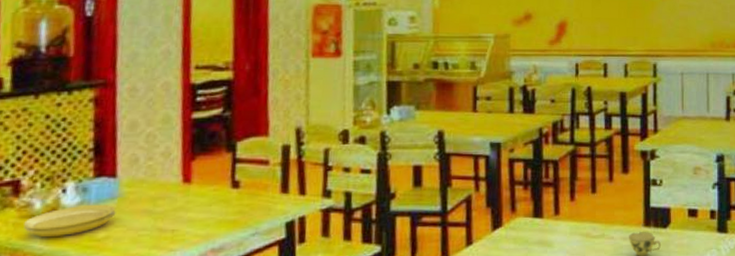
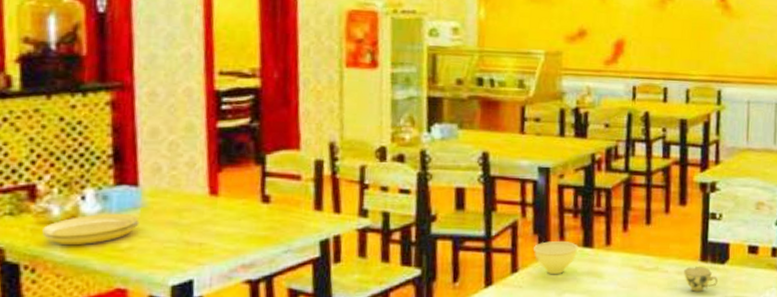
bowl: none [486,213,529,246] -> present [533,241,579,275]

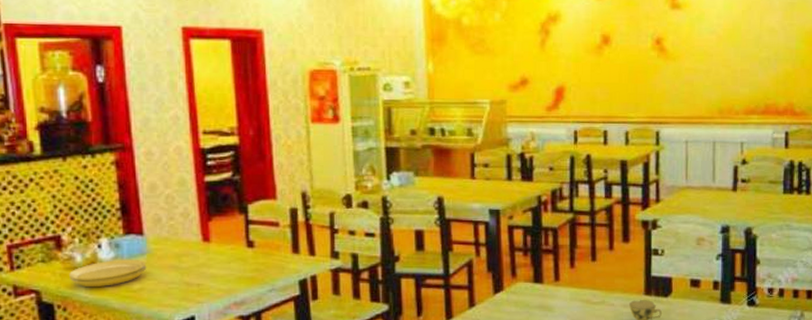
bowl: present [533,241,579,275] -> none [487,278,529,309]

